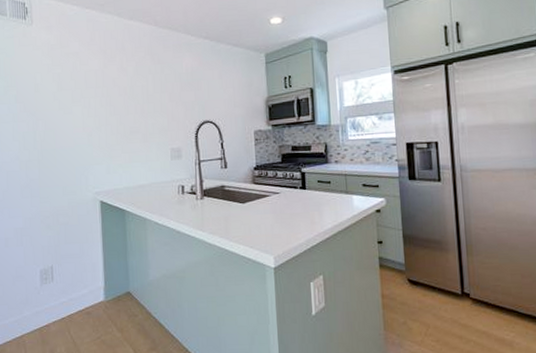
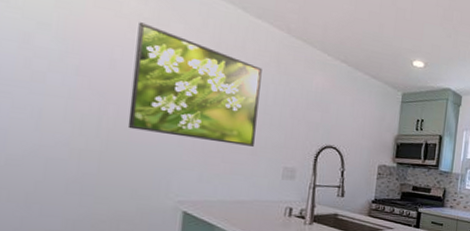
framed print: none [49,49,144,138] -> present [127,22,262,147]

